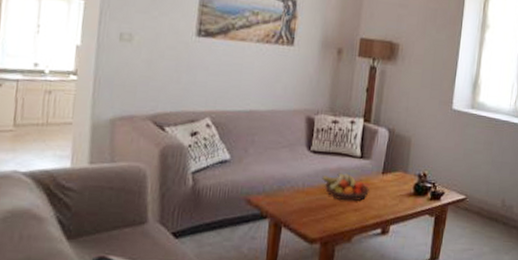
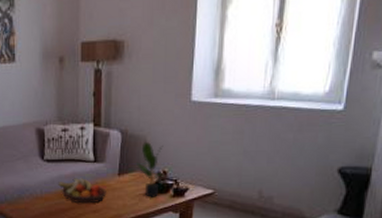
potted plant: none [400,142,426,199] -> present [137,141,164,197]

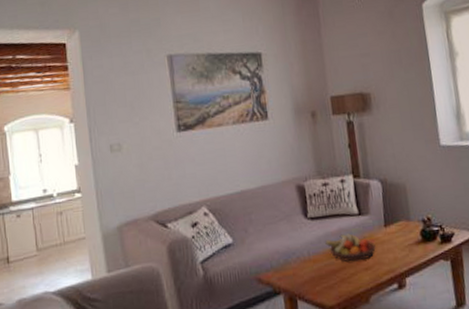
potted plant: present [137,141,164,197] -> none [400,188,429,247]

